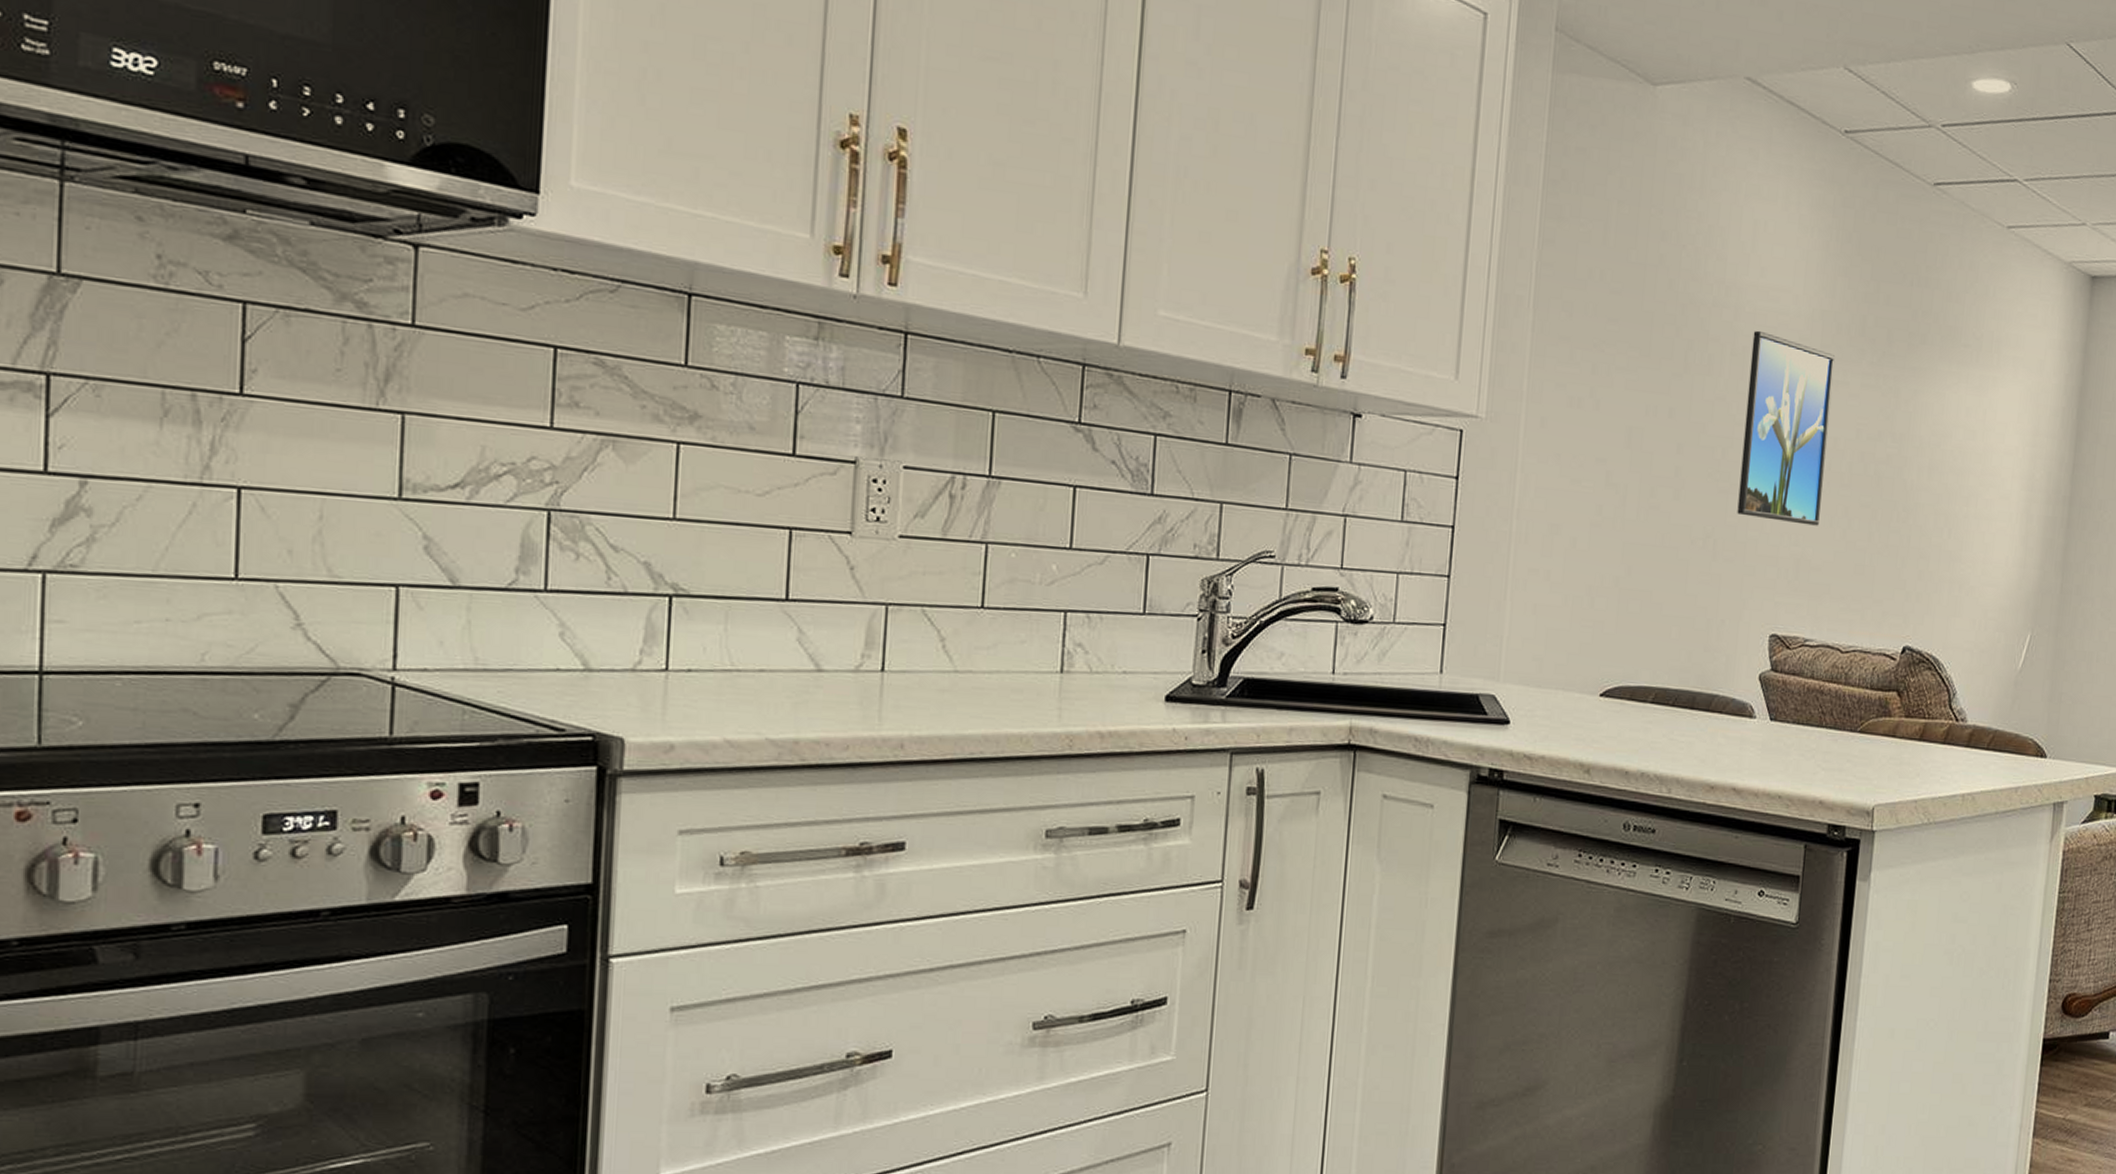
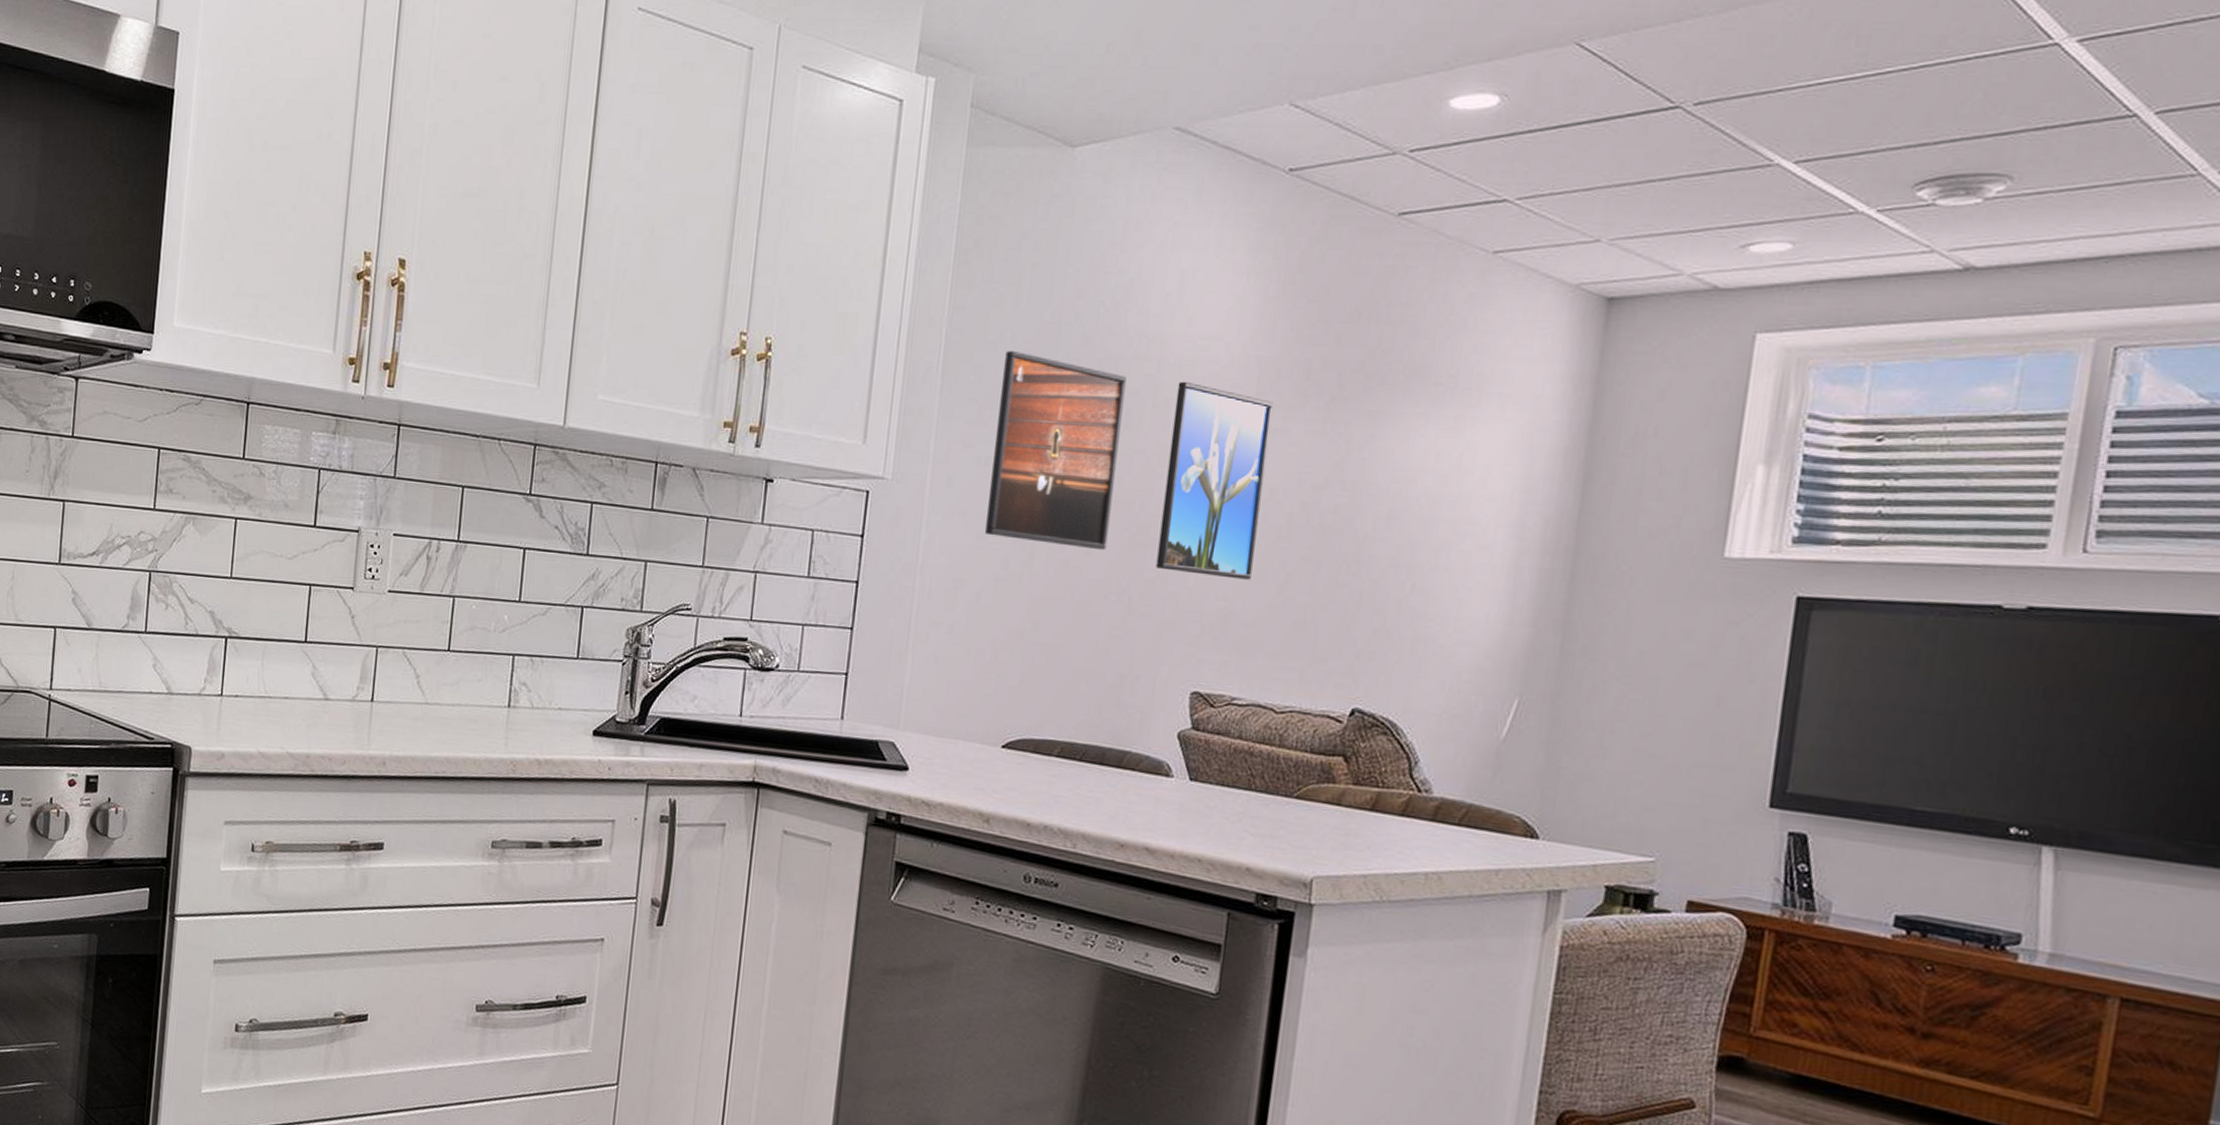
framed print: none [1579,289,1708,496] -> present [985,350,1127,551]

